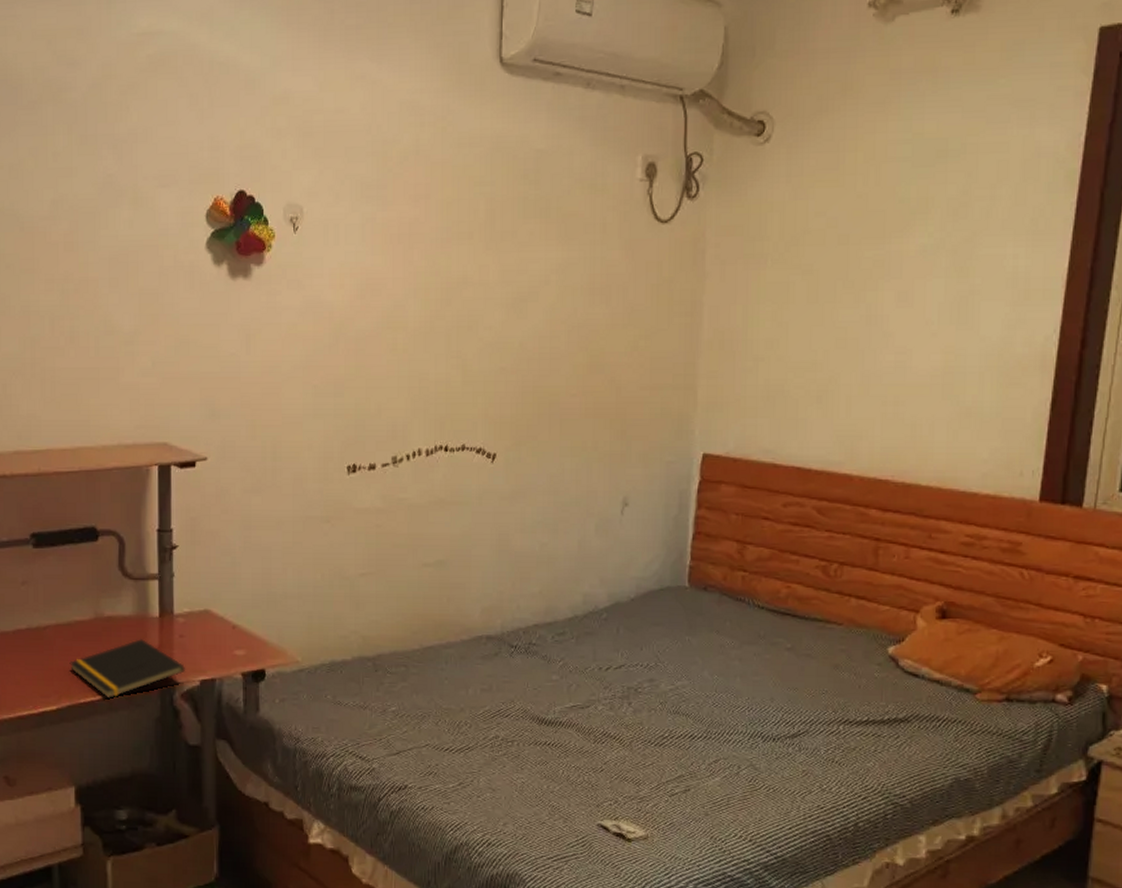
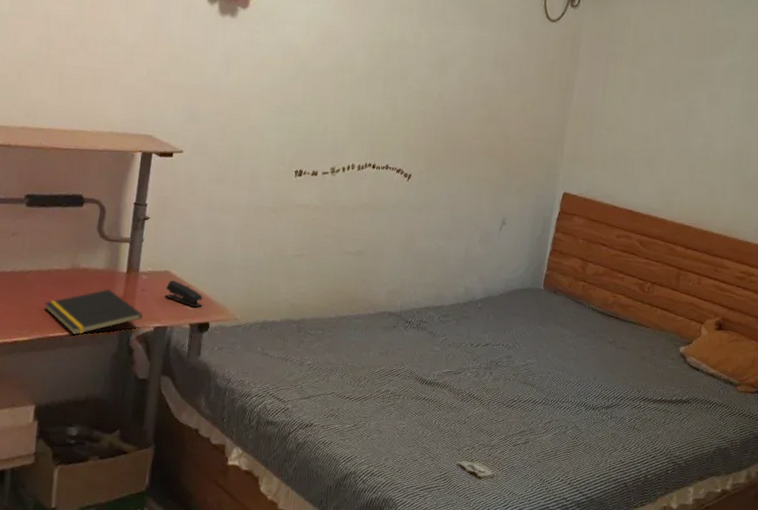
stapler: none [207,620,254,651] -> present [164,280,202,307]

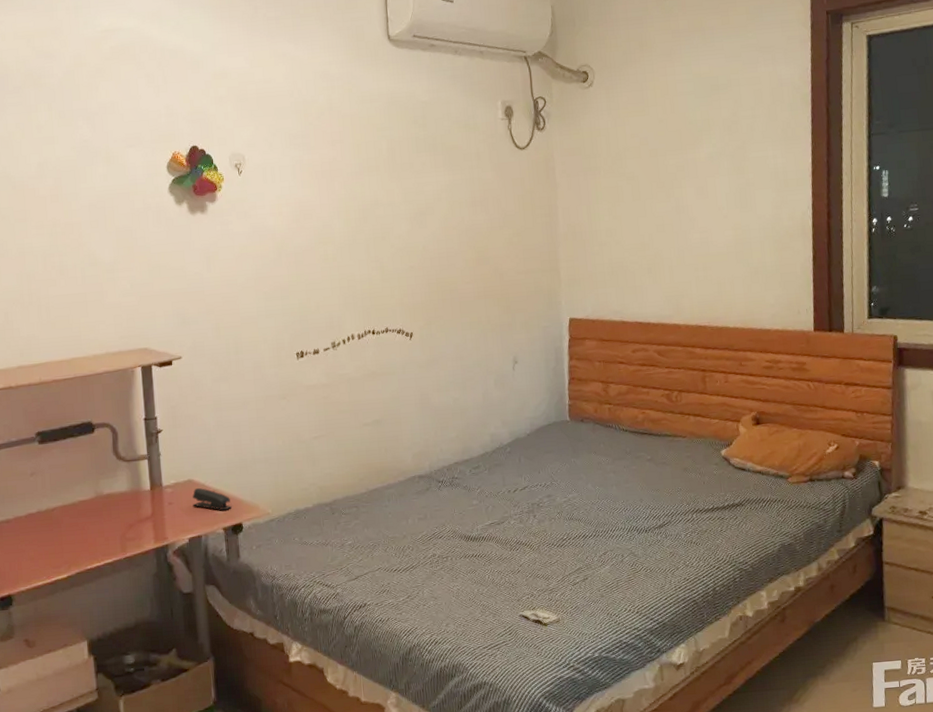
notepad: present [44,288,144,335] -> none [76,509,176,562]

